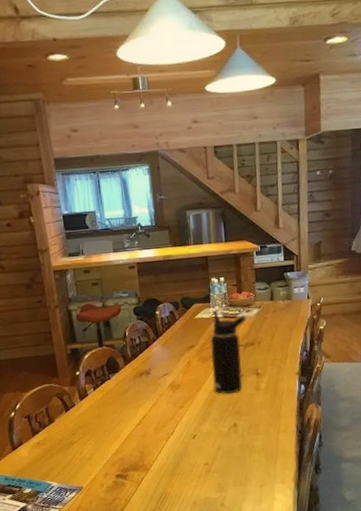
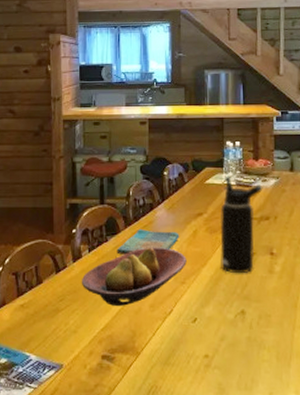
fruit bowl: none [89,378,184,434] -> present [81,247,187,306]
dish towel: none [119,364,176,390] -> present [117,228,180,255]

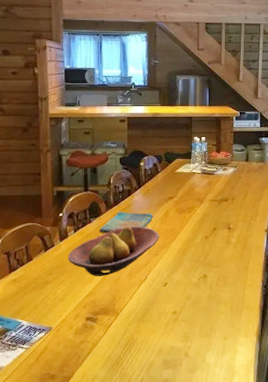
water bottle: present [220,175,263,274] -> none [187,165,224,246]

